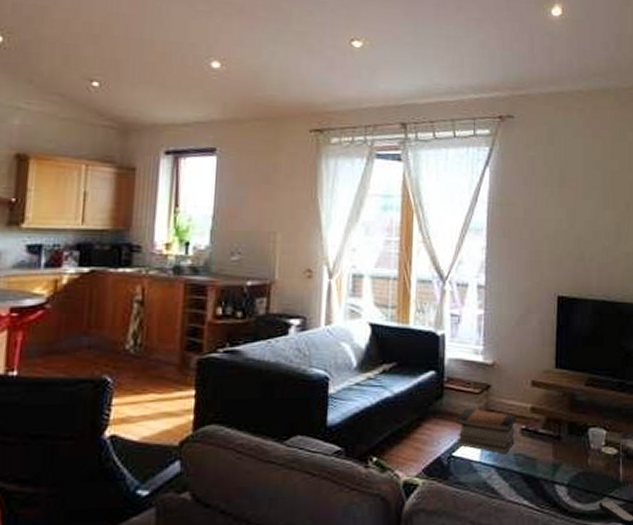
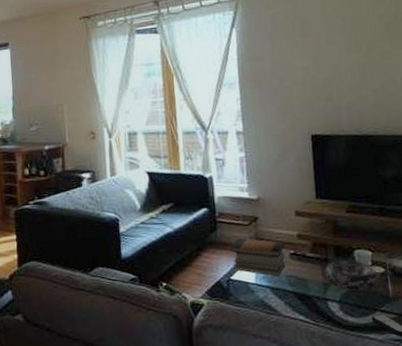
decorative bowl: none [556,438,611,474] -> present [325,260,379,291]

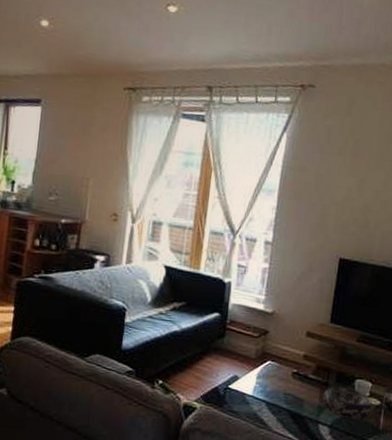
book stack: present [231,238,286,277] -> none [234,349,290,393]

